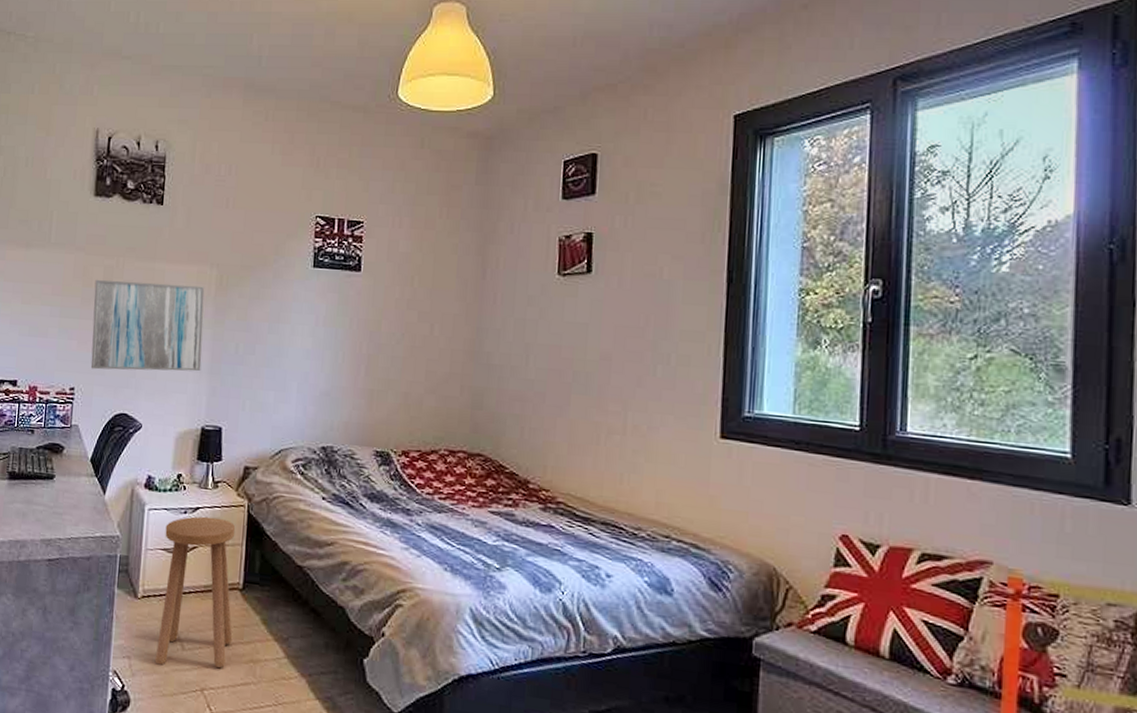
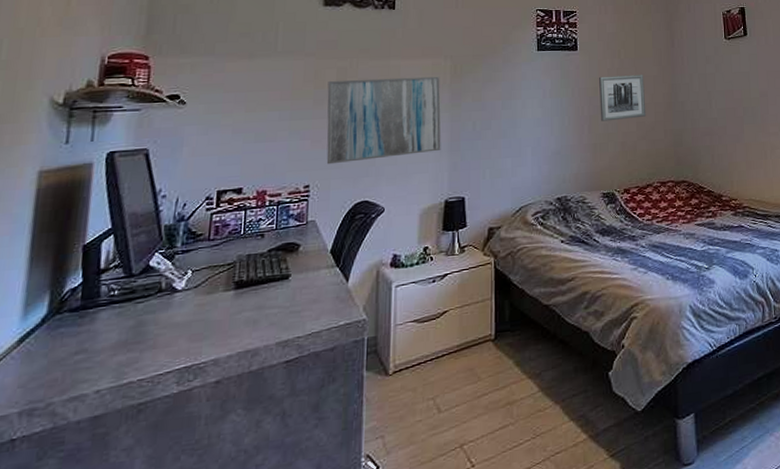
stool: present [154,516,236,669] -> none [410,279,488,435]
wall art: none [381,307,442,366] -> present [598,75,646,121]

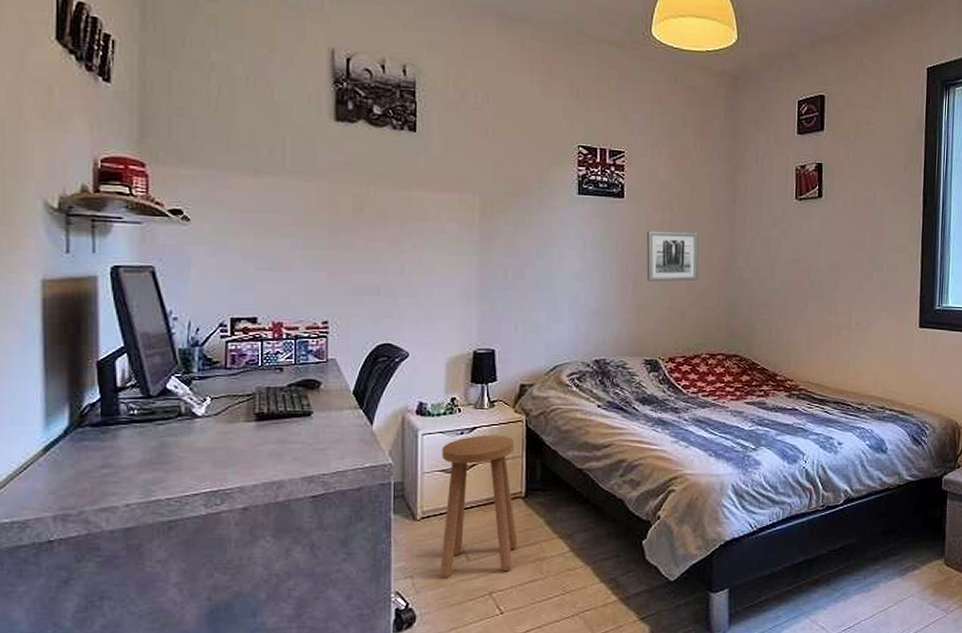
wall art: present [326,76,441,165] -> none [343,208,470,302]
stool: none [410,279,488,435] -> present [439,435,518,579]

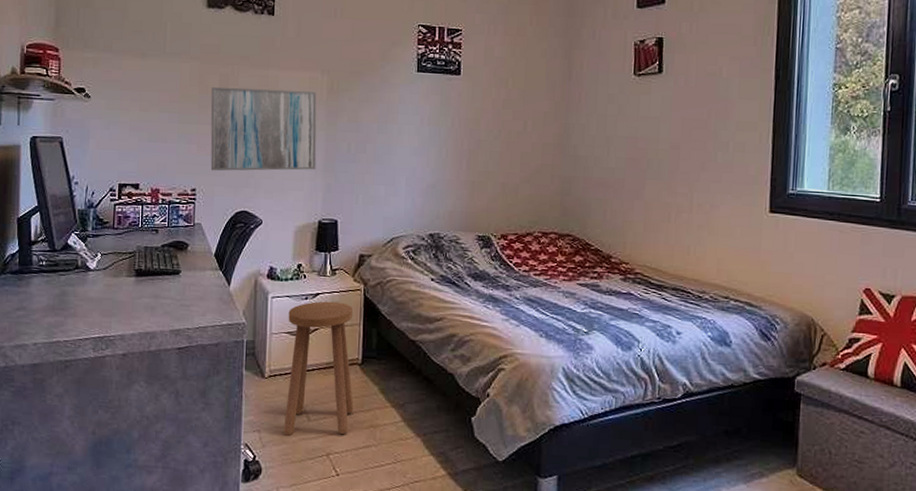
wall art: none [343,208,470,302] -> present [210,86,317,171]
wall art: present [646,230,699,282] -> none [481,107,533,158]

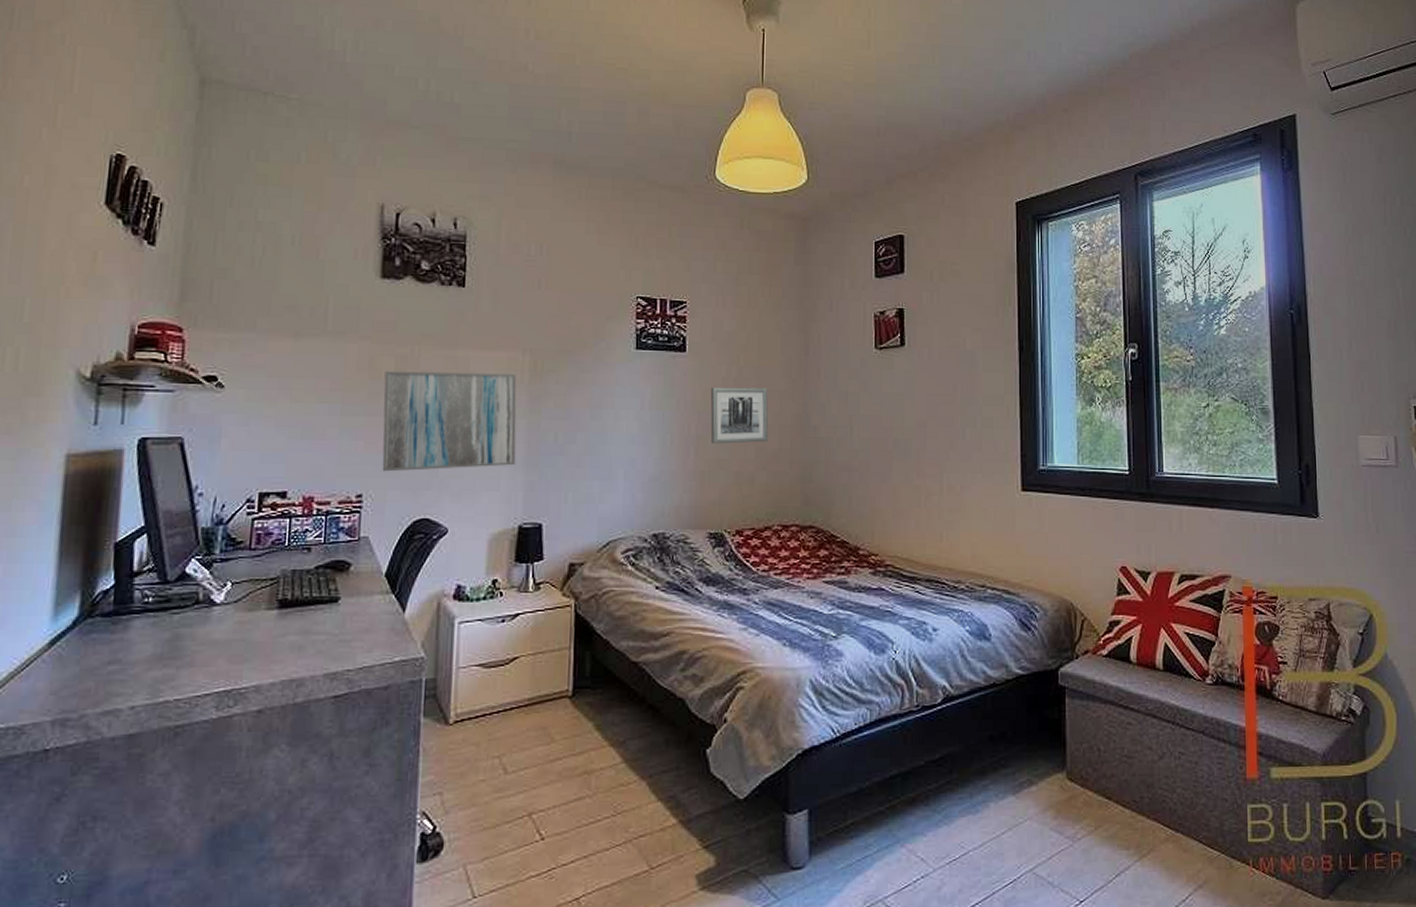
stool: present [283,301,354,436] -> none [472,622,563,796]
wall art: none [481,107,533,158] -> present [710,387,769,444]

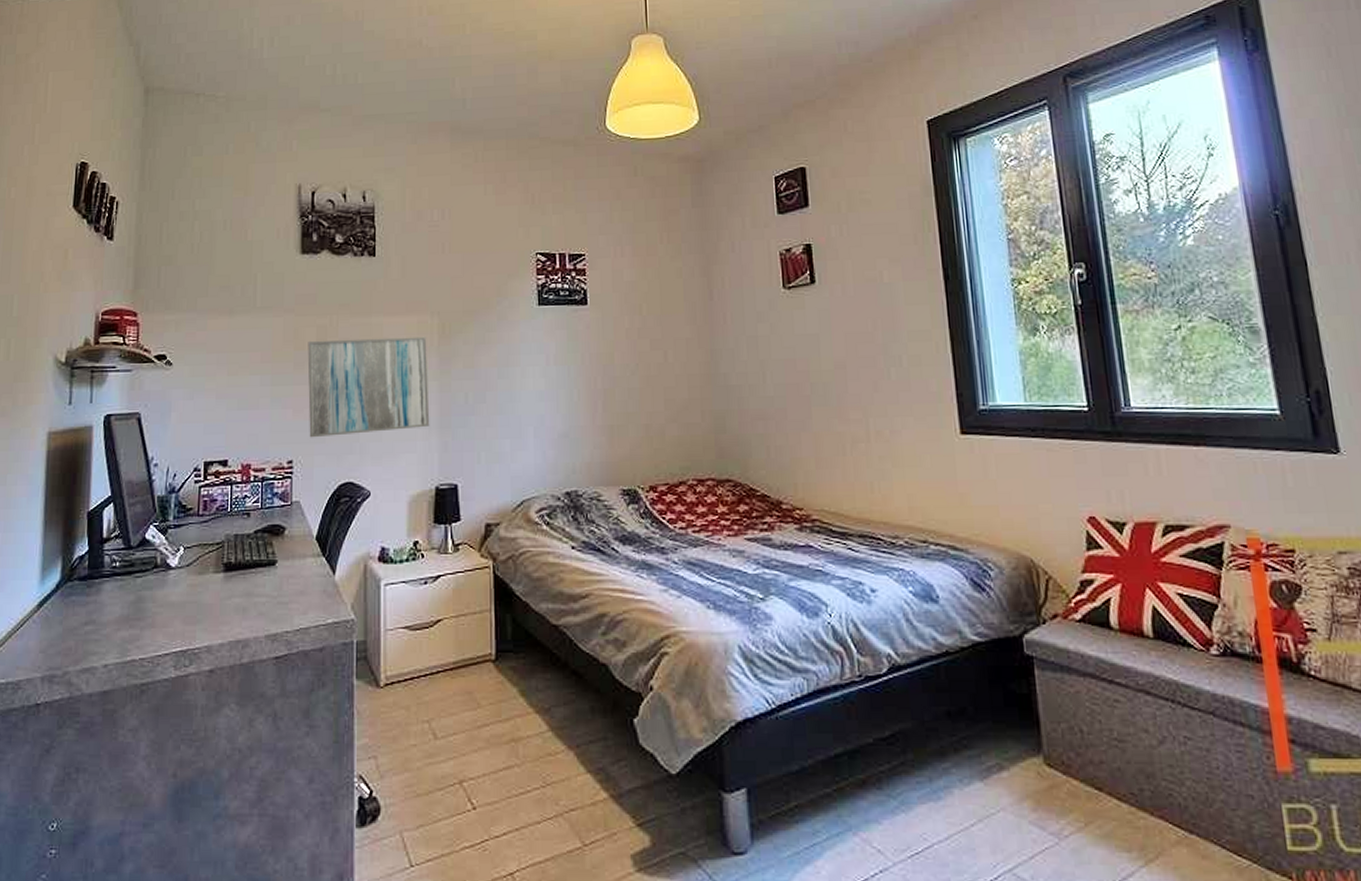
wall art: present [710,387,769,444] -> none [614,337,677,397]

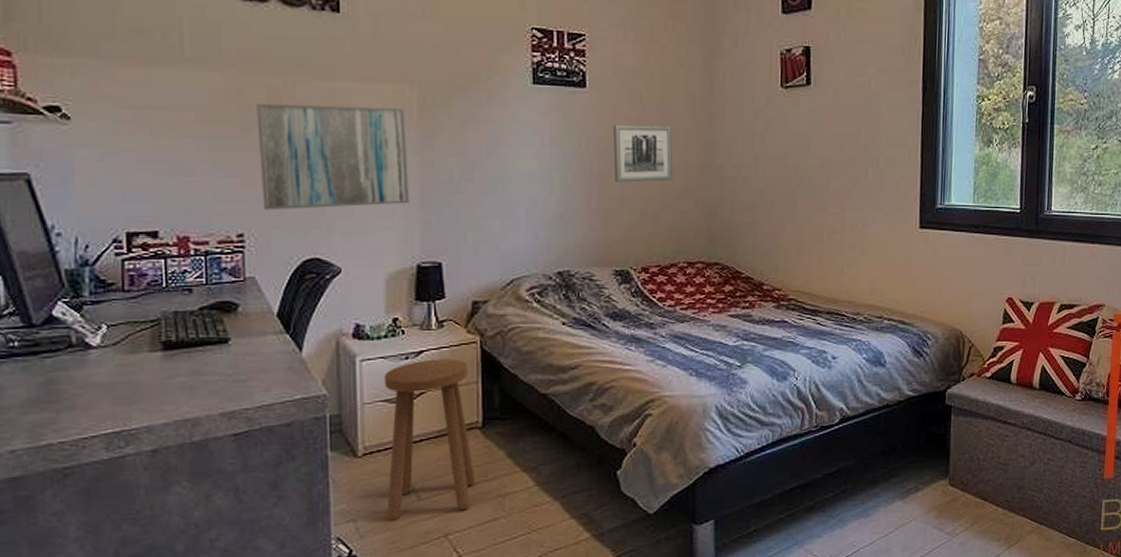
stool: none [405,584,490,761] -> present [384,358,476,521]
wall art: none [614,337,677,397] -> present [612,124,674,183]

